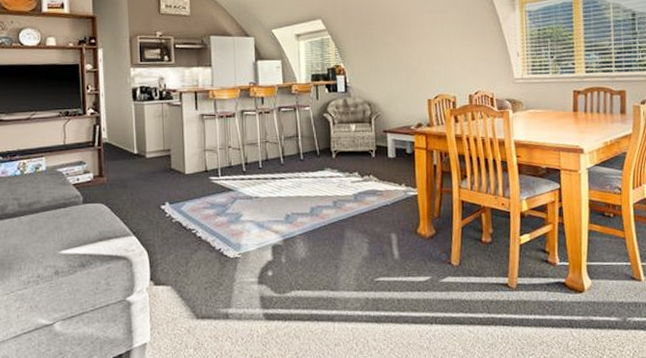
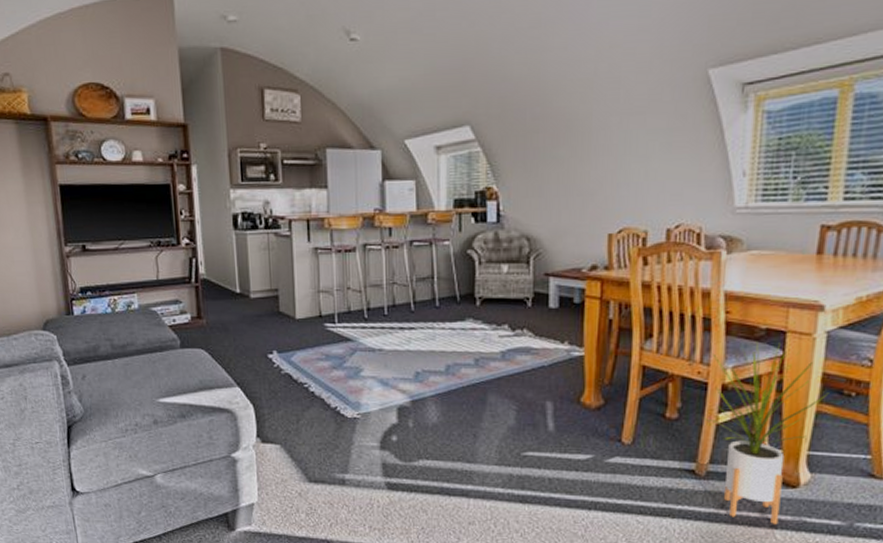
house plant: none [510,178,596,324] -> present [703,341,830,524]

